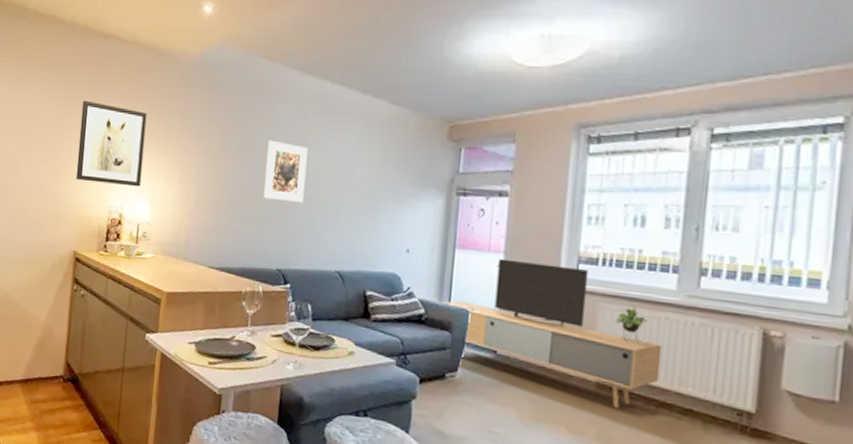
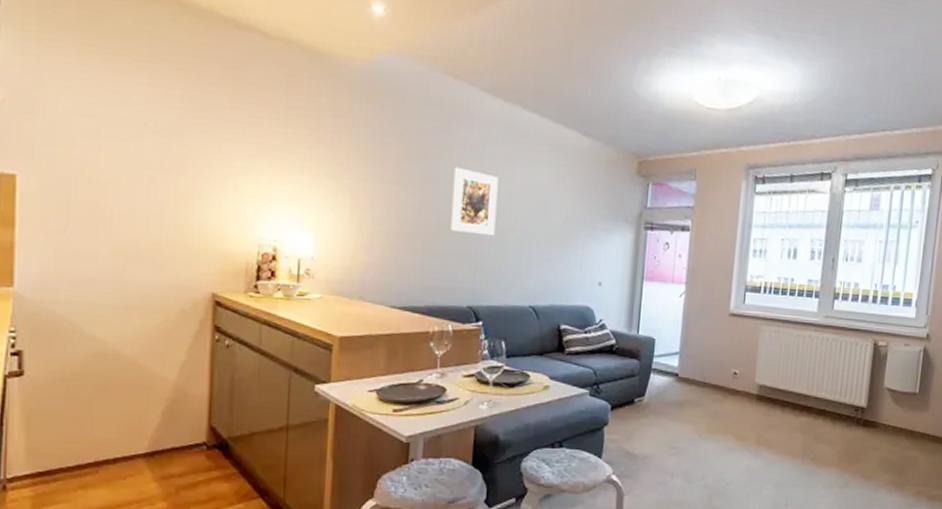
wall art: present [75,100,147,187] -> none [209,106,305,216]
media console: present [444,258,663,409] -> none [633,289,806,415]

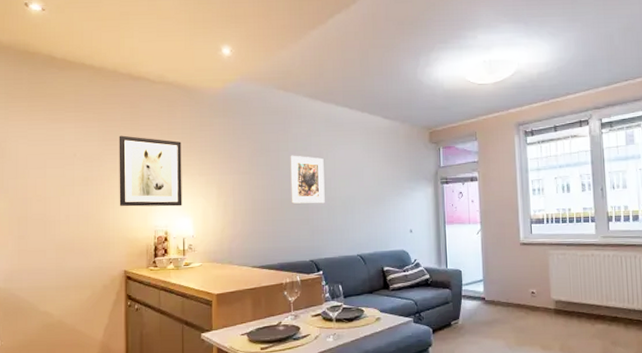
wall art: none [209,106,305,216] -> present [119,135,182,207]

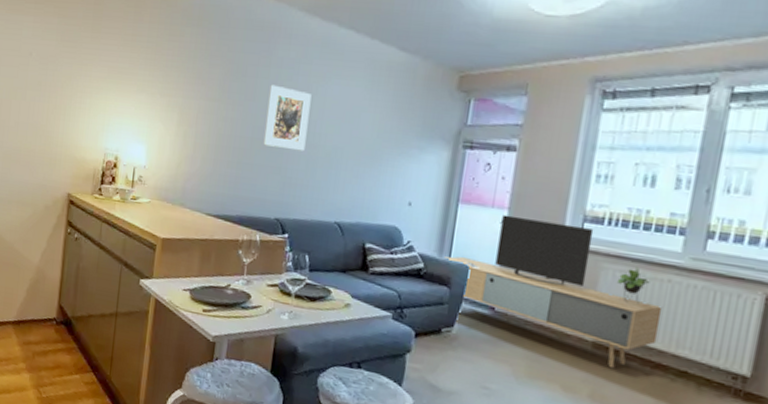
wall art: present [119,135,182,207] -> none [70,36,146,130]
media console: none [443,227,594,326] -> present [444,214,663,369]

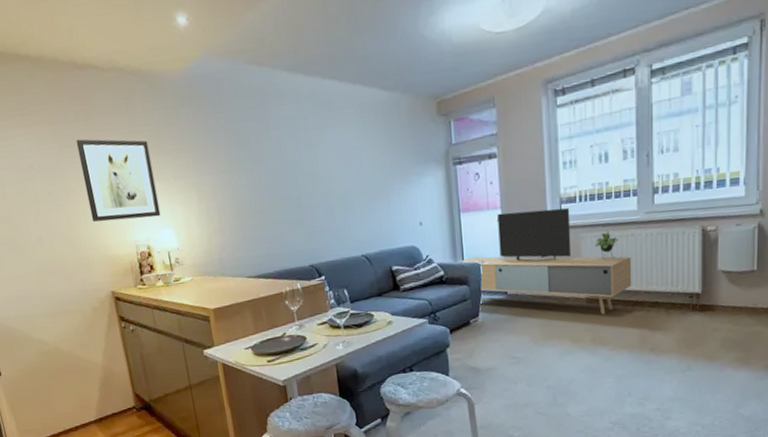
wall art: none [70,36,146,130] -> present [76,139,161,222]
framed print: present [263,84,312,152] -> none [274,145,320,203]

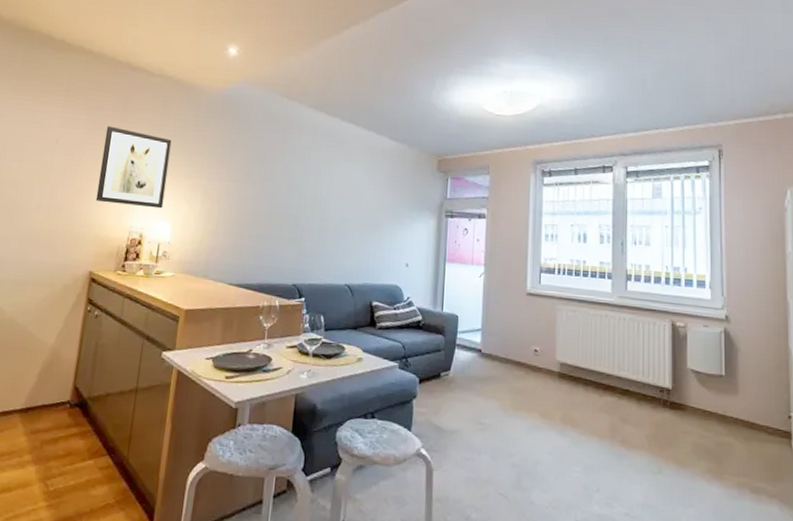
media console: present [459,208,632,315] -> none [438,270,605,394]

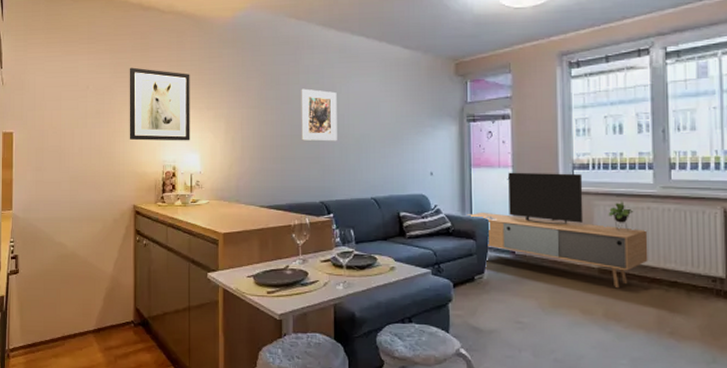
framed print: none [280,167,321,224] -> present [301,88,337,142]
media console: none [438,270,605,394] -> present [467,172,648,289]

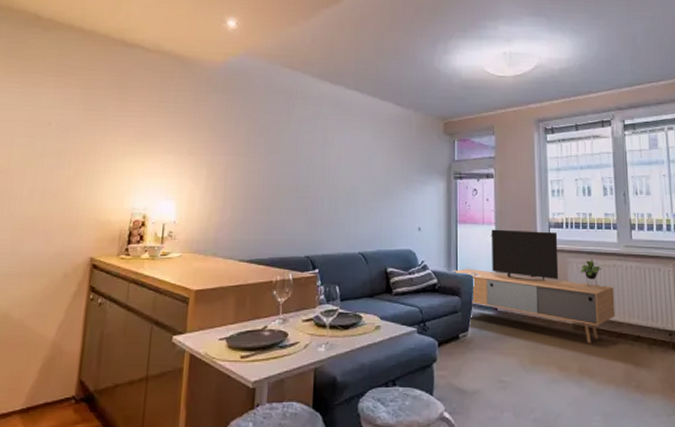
wall art: present [129,67,190,141] -> none [93,105,173,188]
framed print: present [301,88,337,142] -> none [289,138,329,194]

